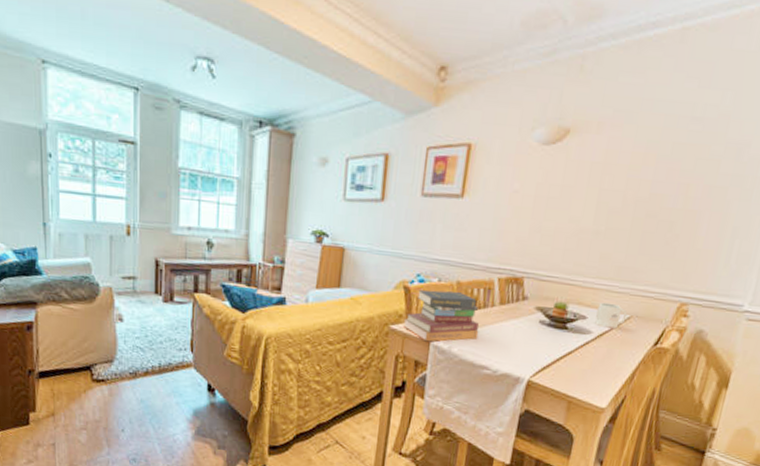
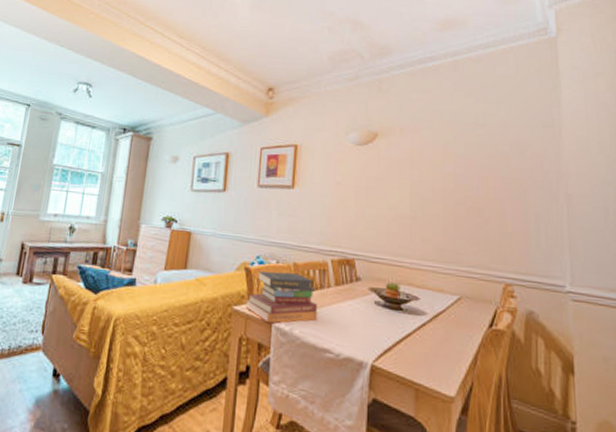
mug: present [595,302,628,330] -> none [428,283,457,311]

